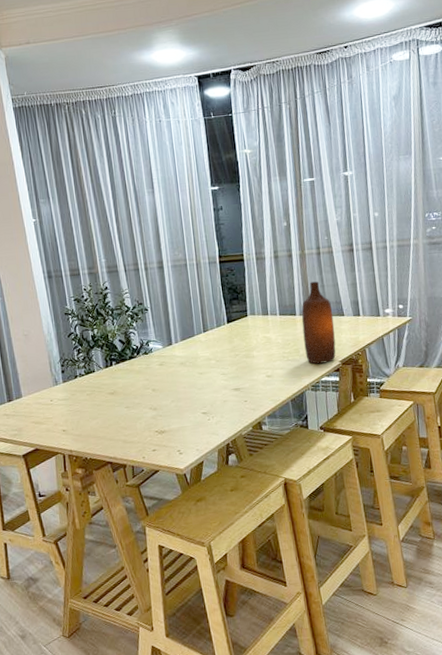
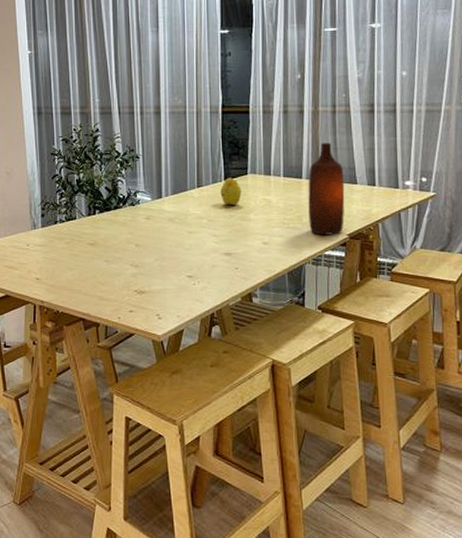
fruit: none [224,320,244,346] -> present [220,177,242,206]

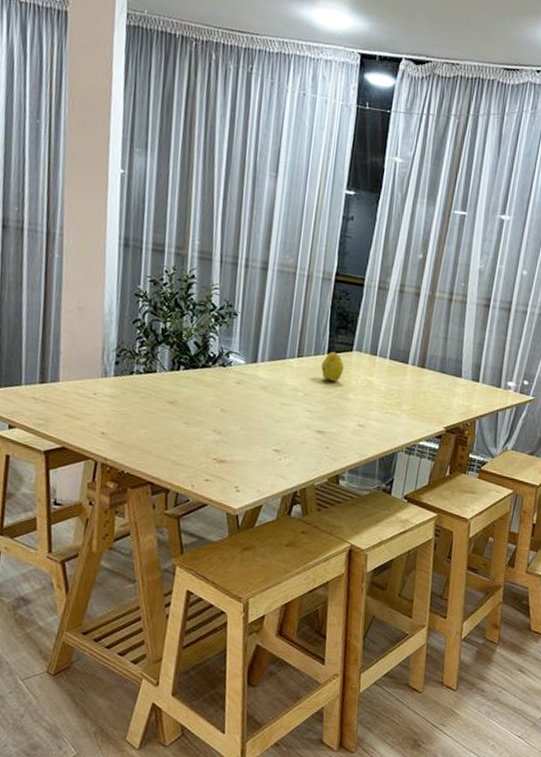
bottle: present [308,143,345,235] -> none [408,330,451,426]

